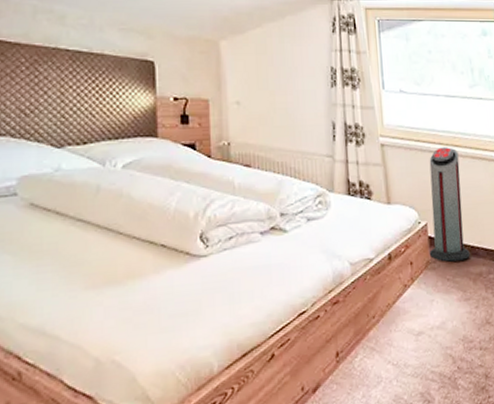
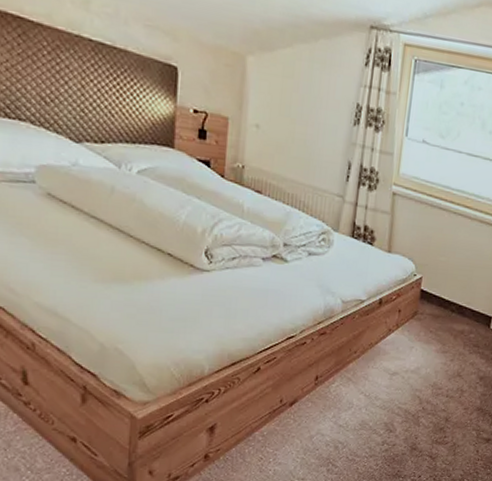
air purifier: present [429,147,470,262] -> none [418,206,468,317]

